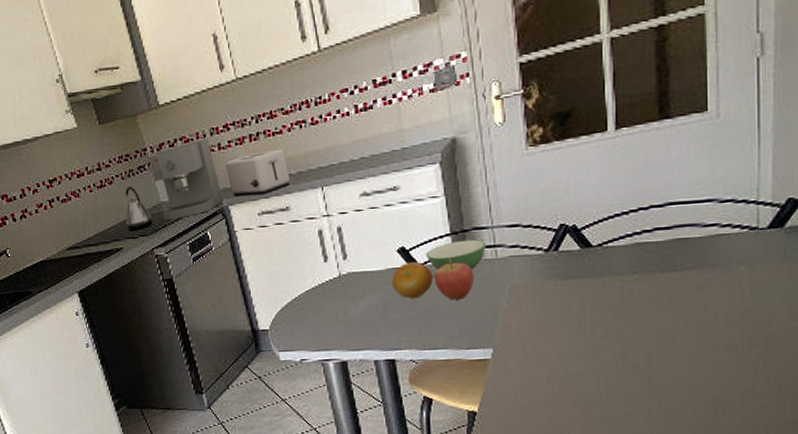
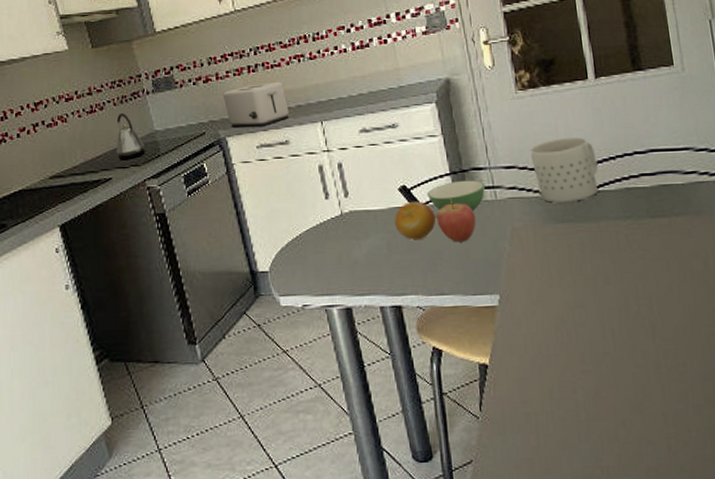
coffee maker: present [147,138,223,221] -> none [142,67,221,151]
mug: none [536,192,608,260] -> present [530,136,598,202]

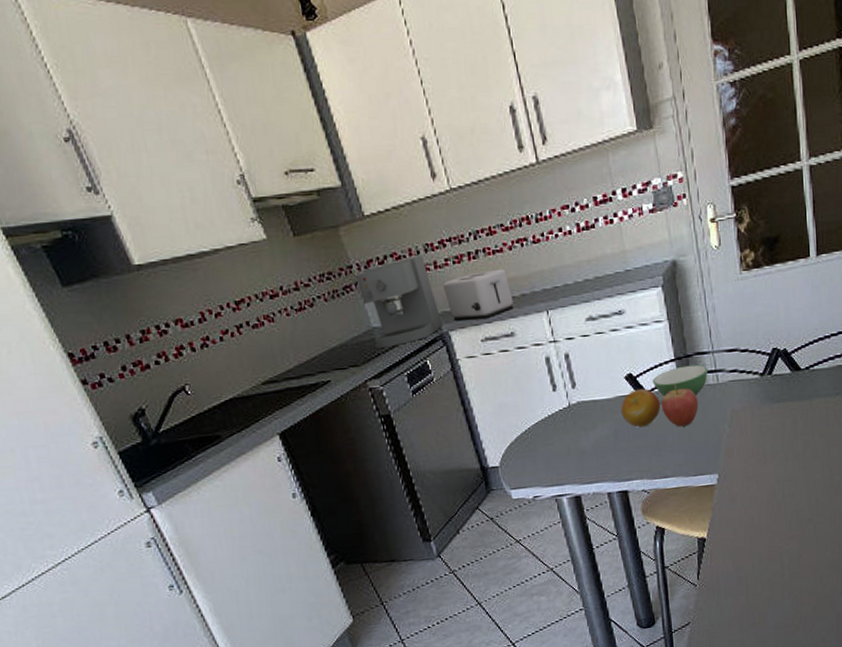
kettle: present [116,113,146,161] -> none [329,310,364,362]
coffee maker: none [142,67,221,151] -> present [354,255,443,350]
mug: present [530,136,598,202] -> none [751,317,814,383]

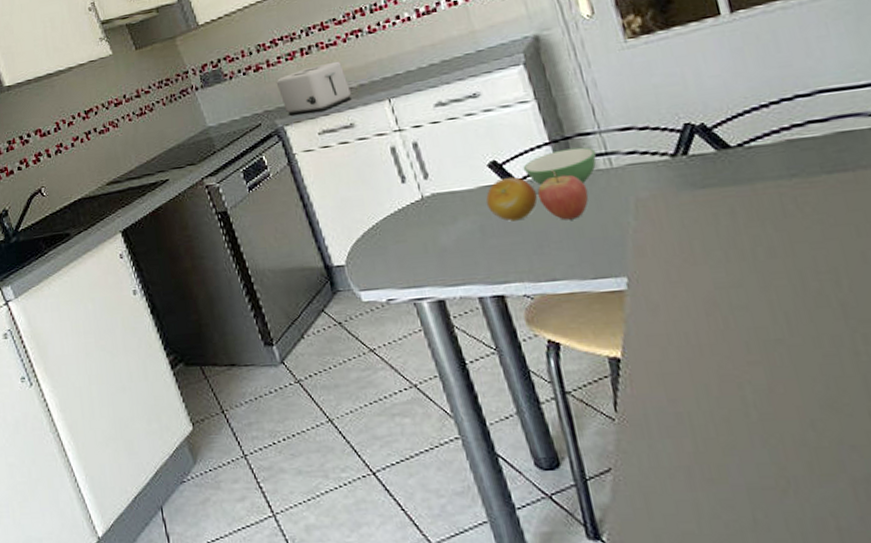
coffee maker: present [354,255,443,350] -> none [190,55,278,148]

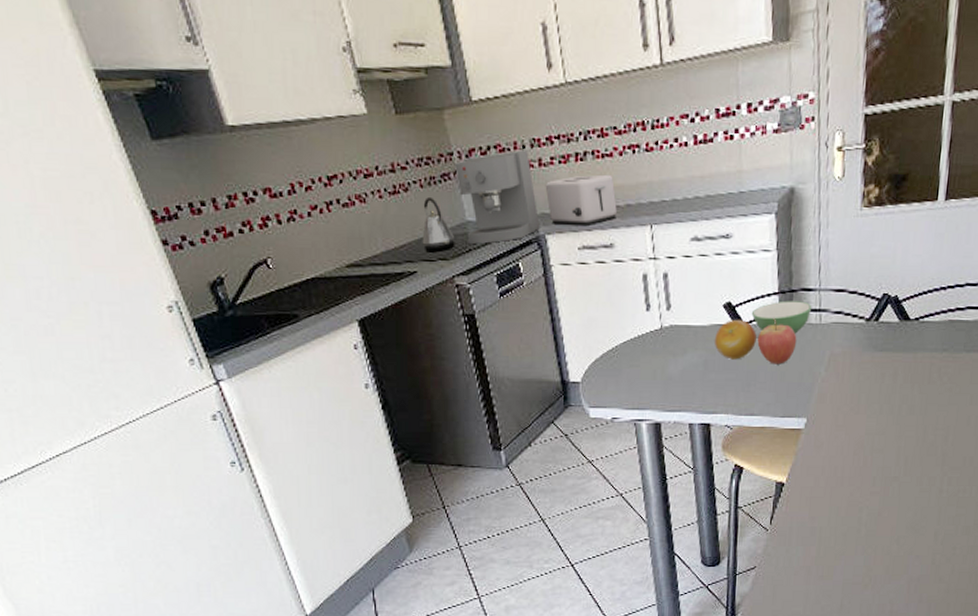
kettle: none [167,112,201,161] -> present [422,197,455,253]
coffee maker: none [190,55,278,148] -> present [454,150,540,245]

